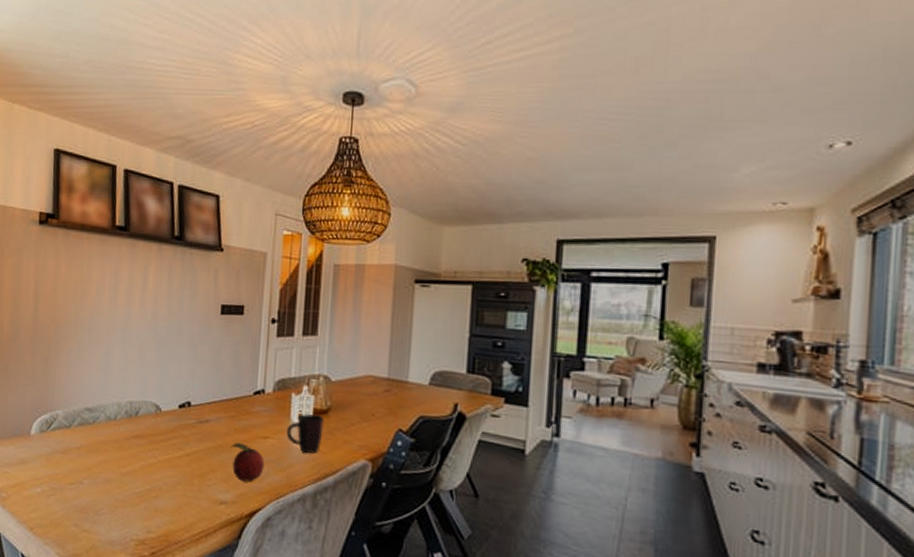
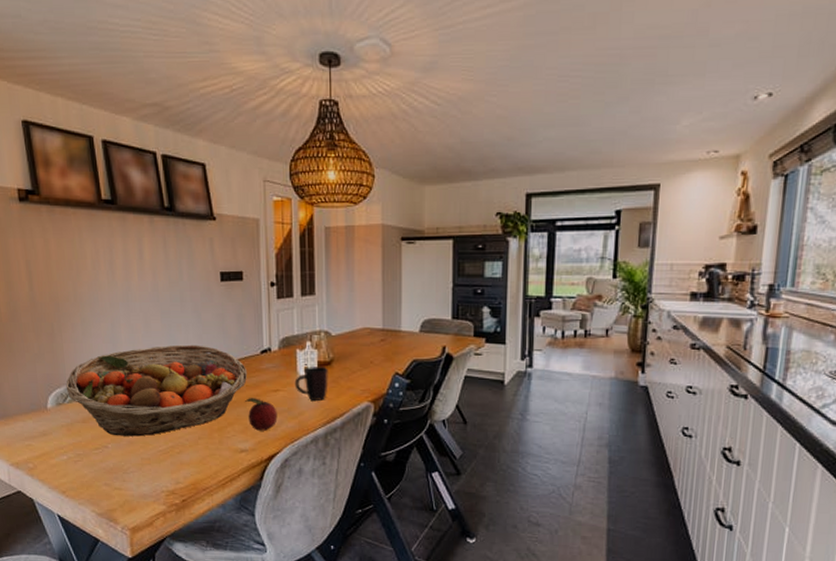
fruit basket: none [52,377,238,475] -> present [66,344,248,437]

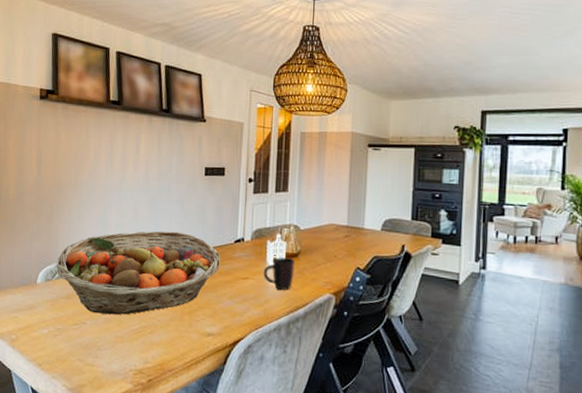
fruit: present [245,398,278,431] -> none [216,284,245,317]

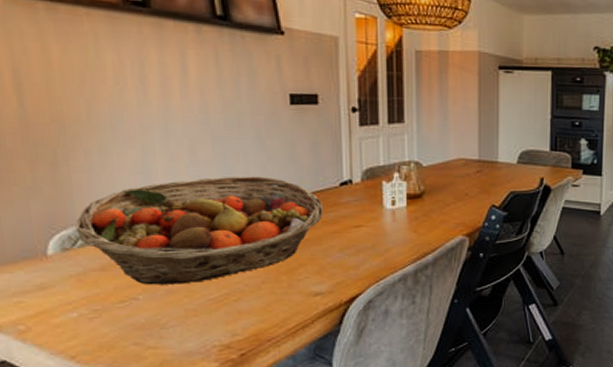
mug: present [263,257,295,291] -> none [380,198,419,237]

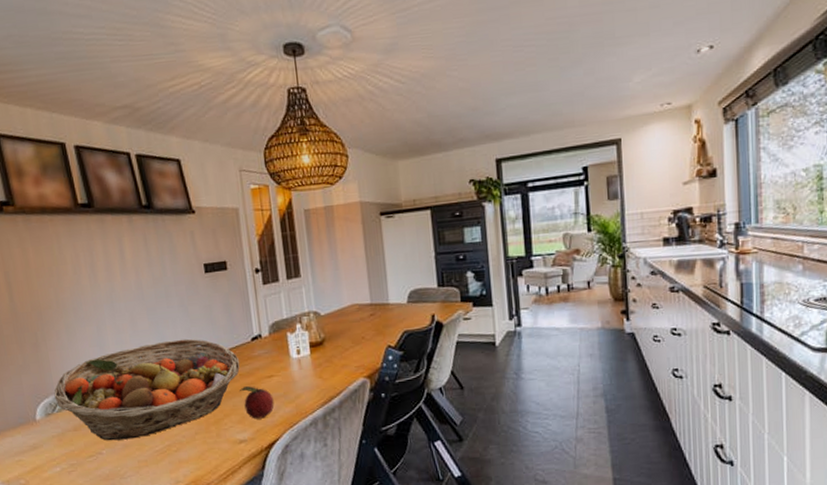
fruit: none [321,235,360,271] -> present [240,386,274,419]

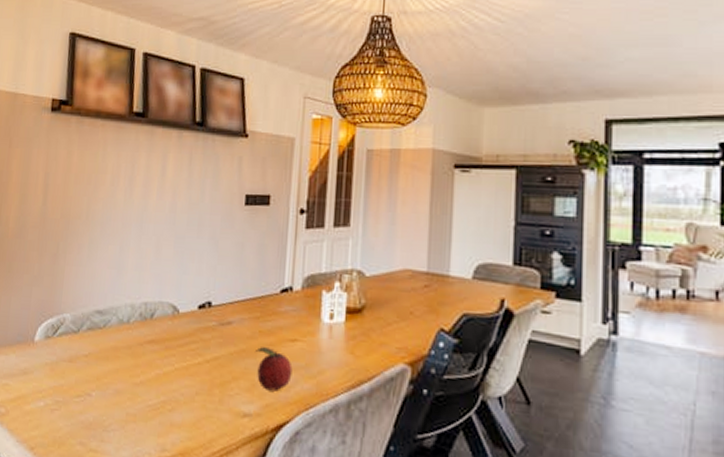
fruit basket: present [54,338,240,441] -> none [58,275,263,386]

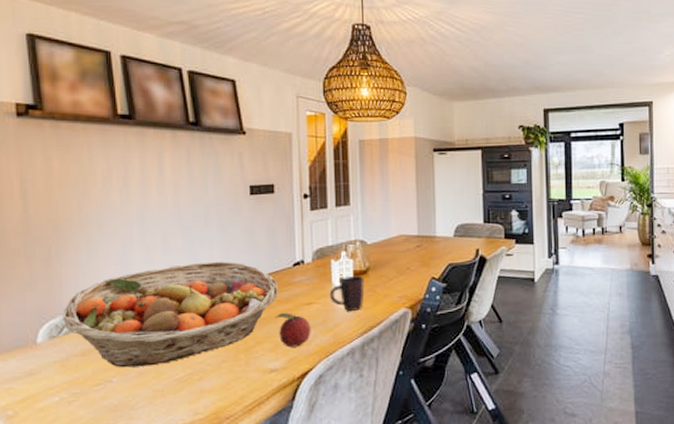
fruit basket: none [58,275,263,386] -> present [62,261,279,368]
mug: none [316,312,358,358] -> present [329,275,365,312]

